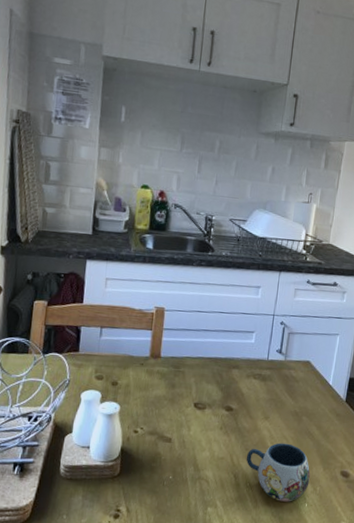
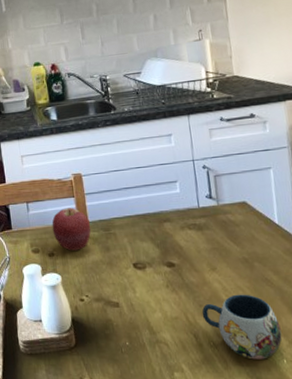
apple: none [121,339,162,383] -> present [52,207,91,251]

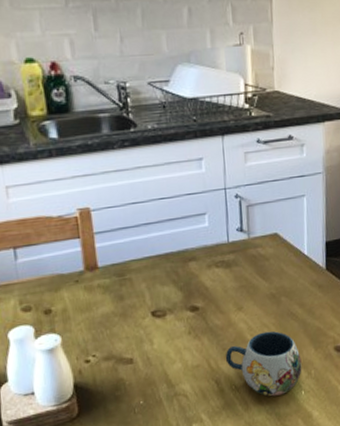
apple: present [52,207,91,251] -> none [49,251,101,305]

